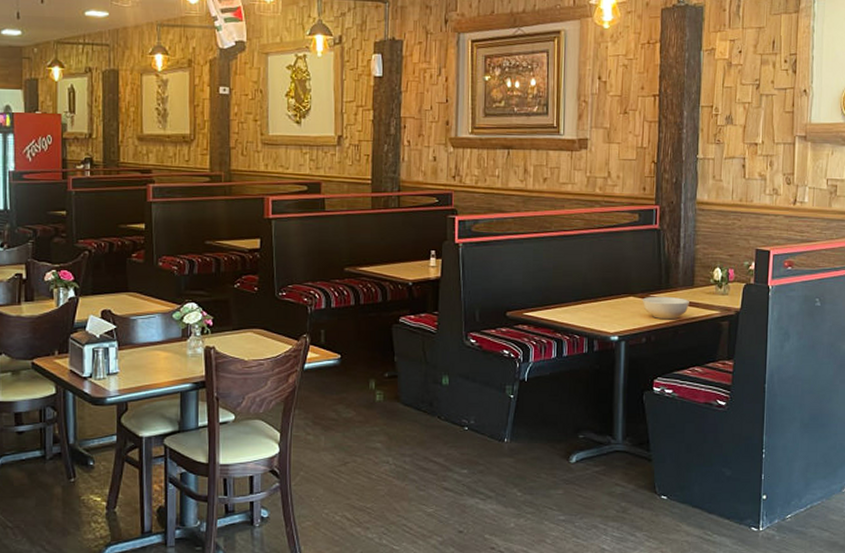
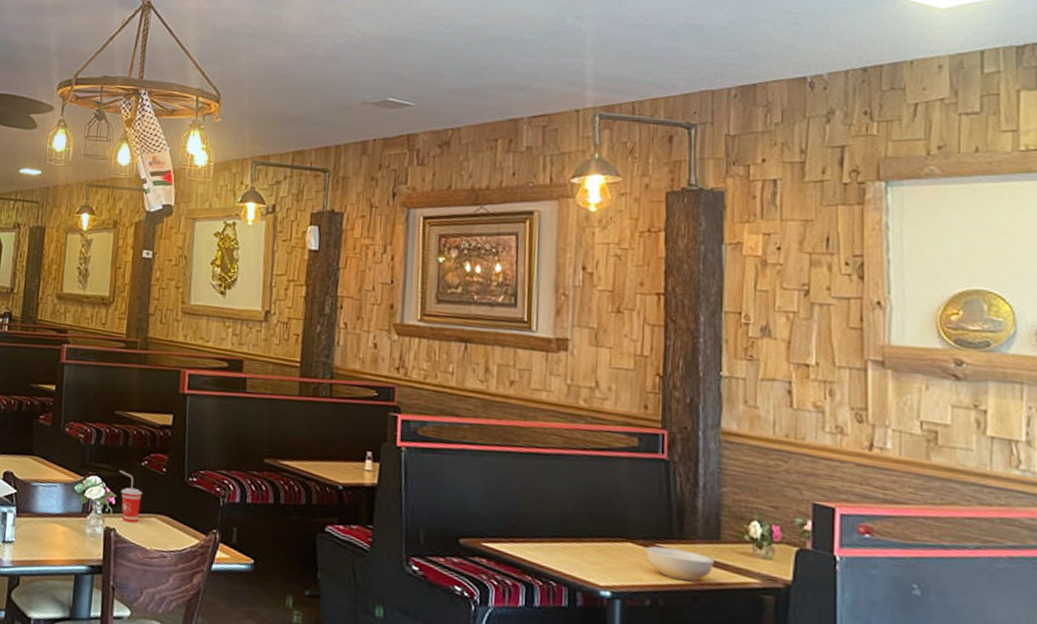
beverage cup: none [214,295,238,340] -> present [120,471,143,523]

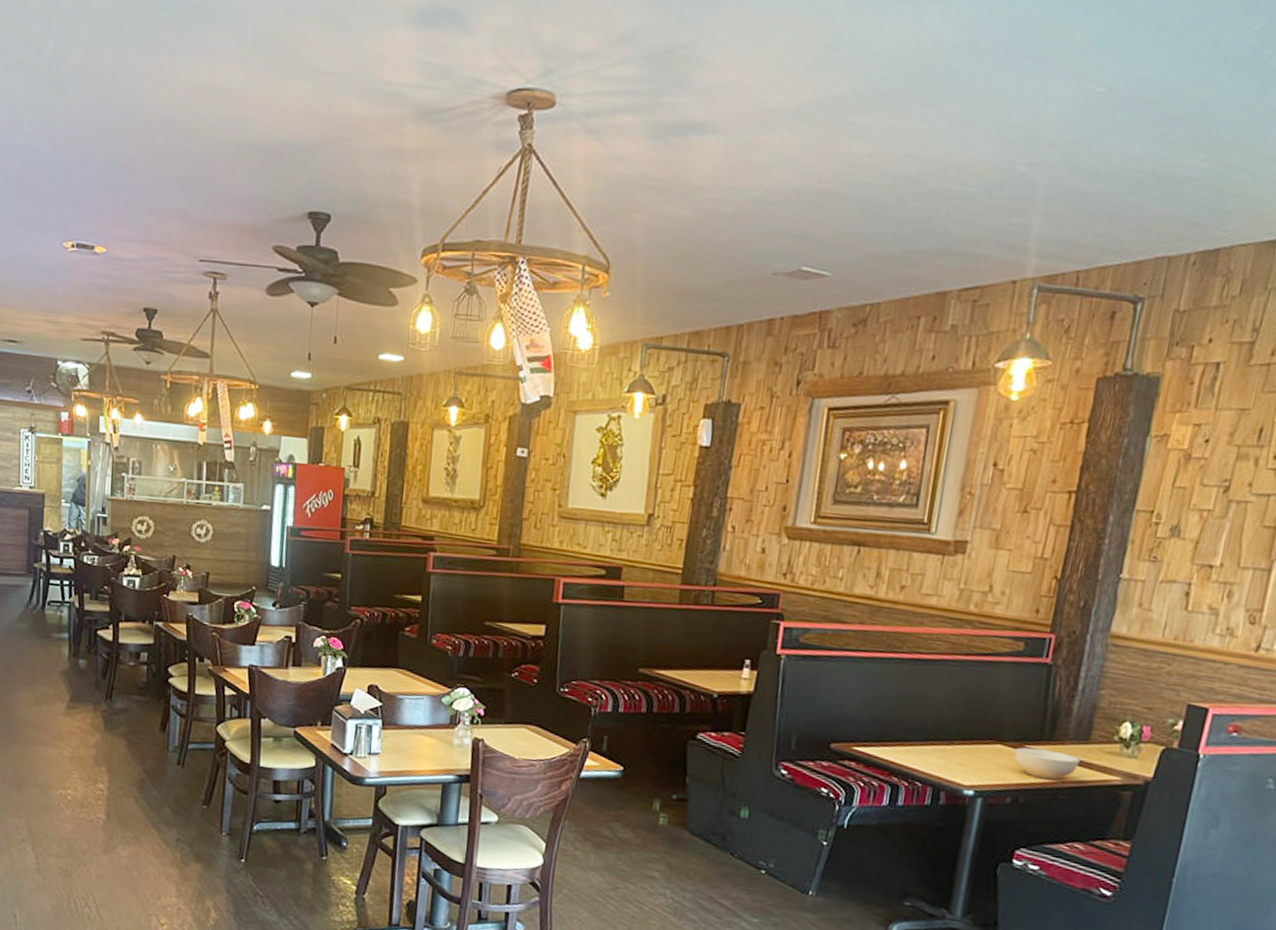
beverage cup: present [120,471,143,523] -> none [489,682,513,734]

